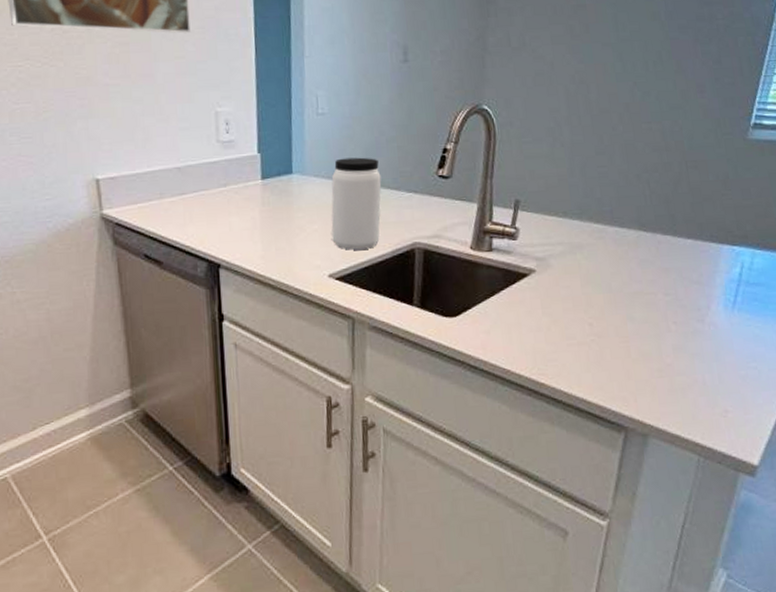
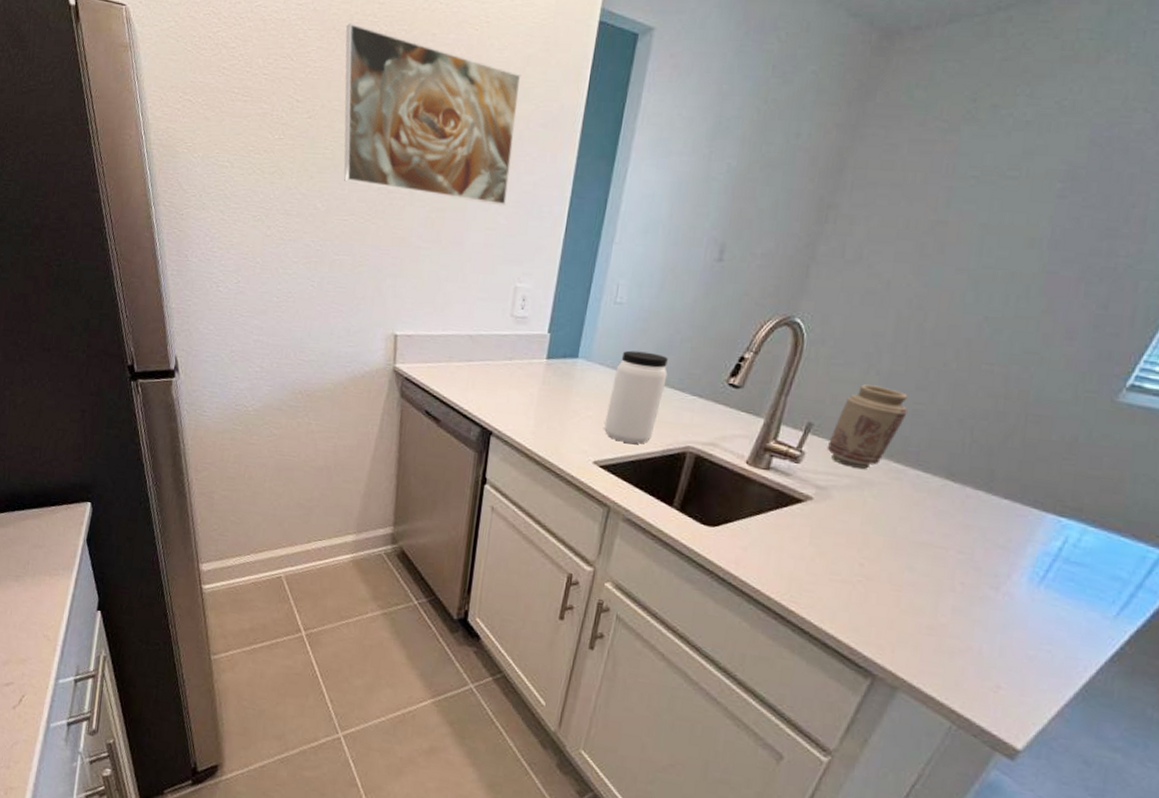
vase: none [536,156,595,235] -> present [827,384,908,469]

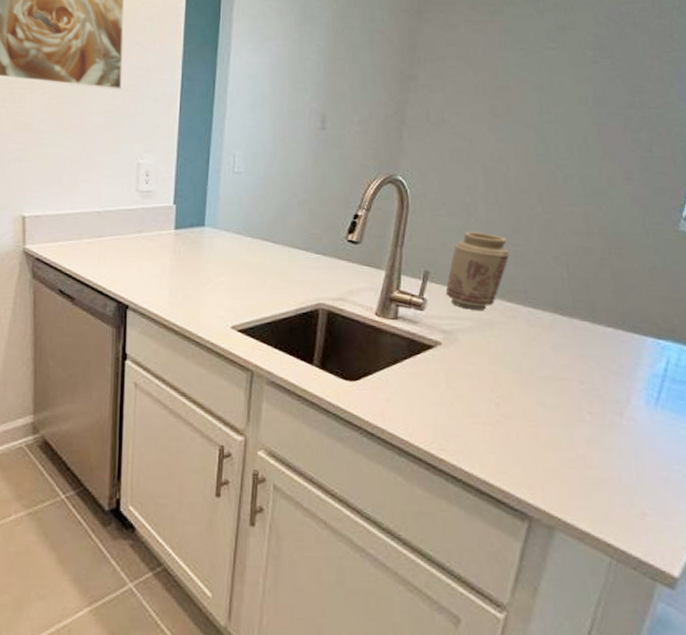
jar: present [604,350,668,444] -> none [238,216,291,305]

